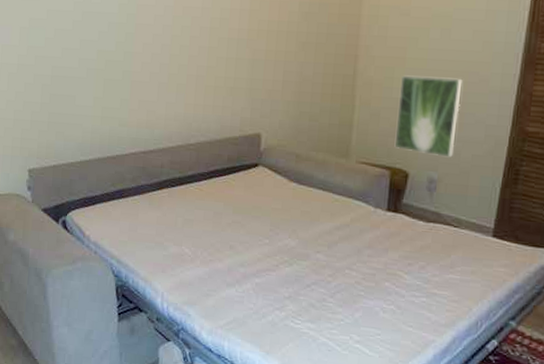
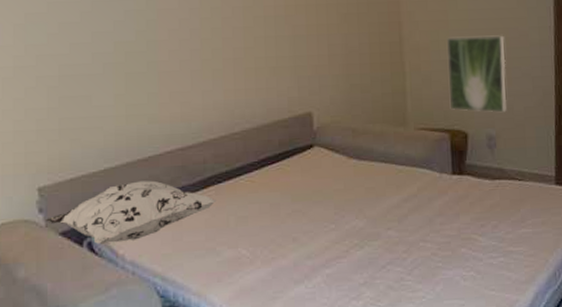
decorative pillow: none [31,175,168,225] -> present [45,180,217,245]

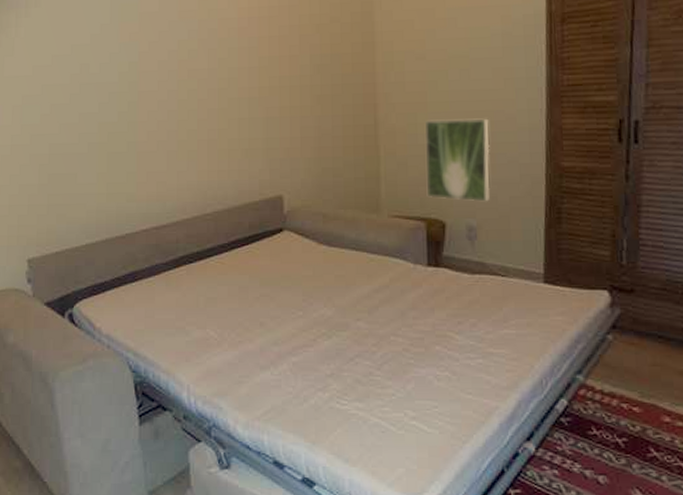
decorative pillow: present [45,180,217,245] -> none [32,257,187,317]

